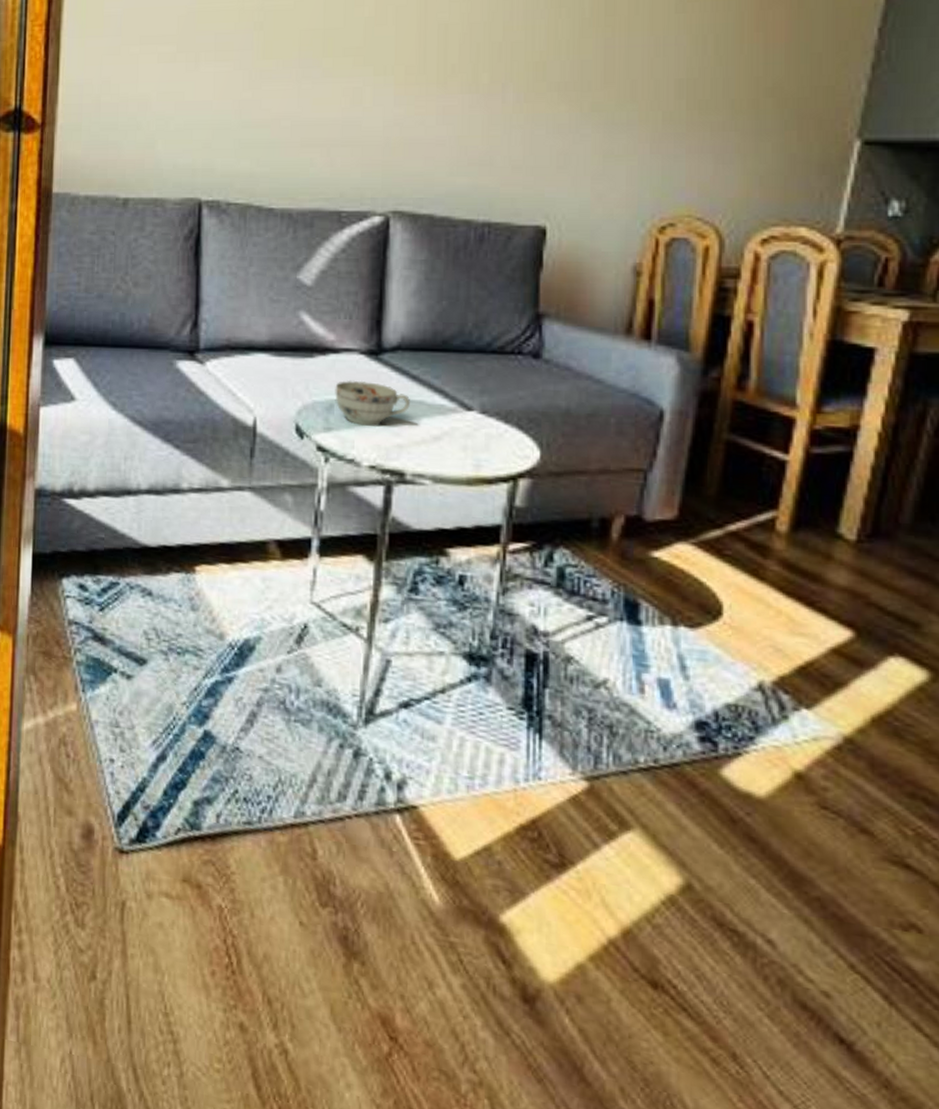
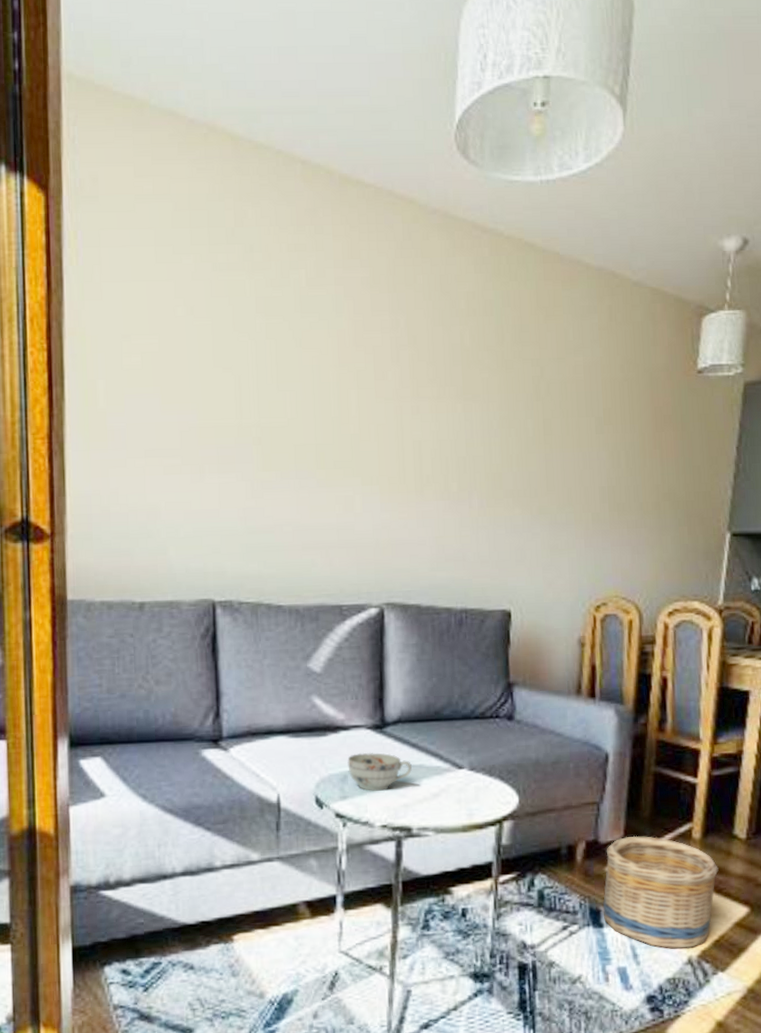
basket: none [642,517,812,672] -> present [602,835,719,949]

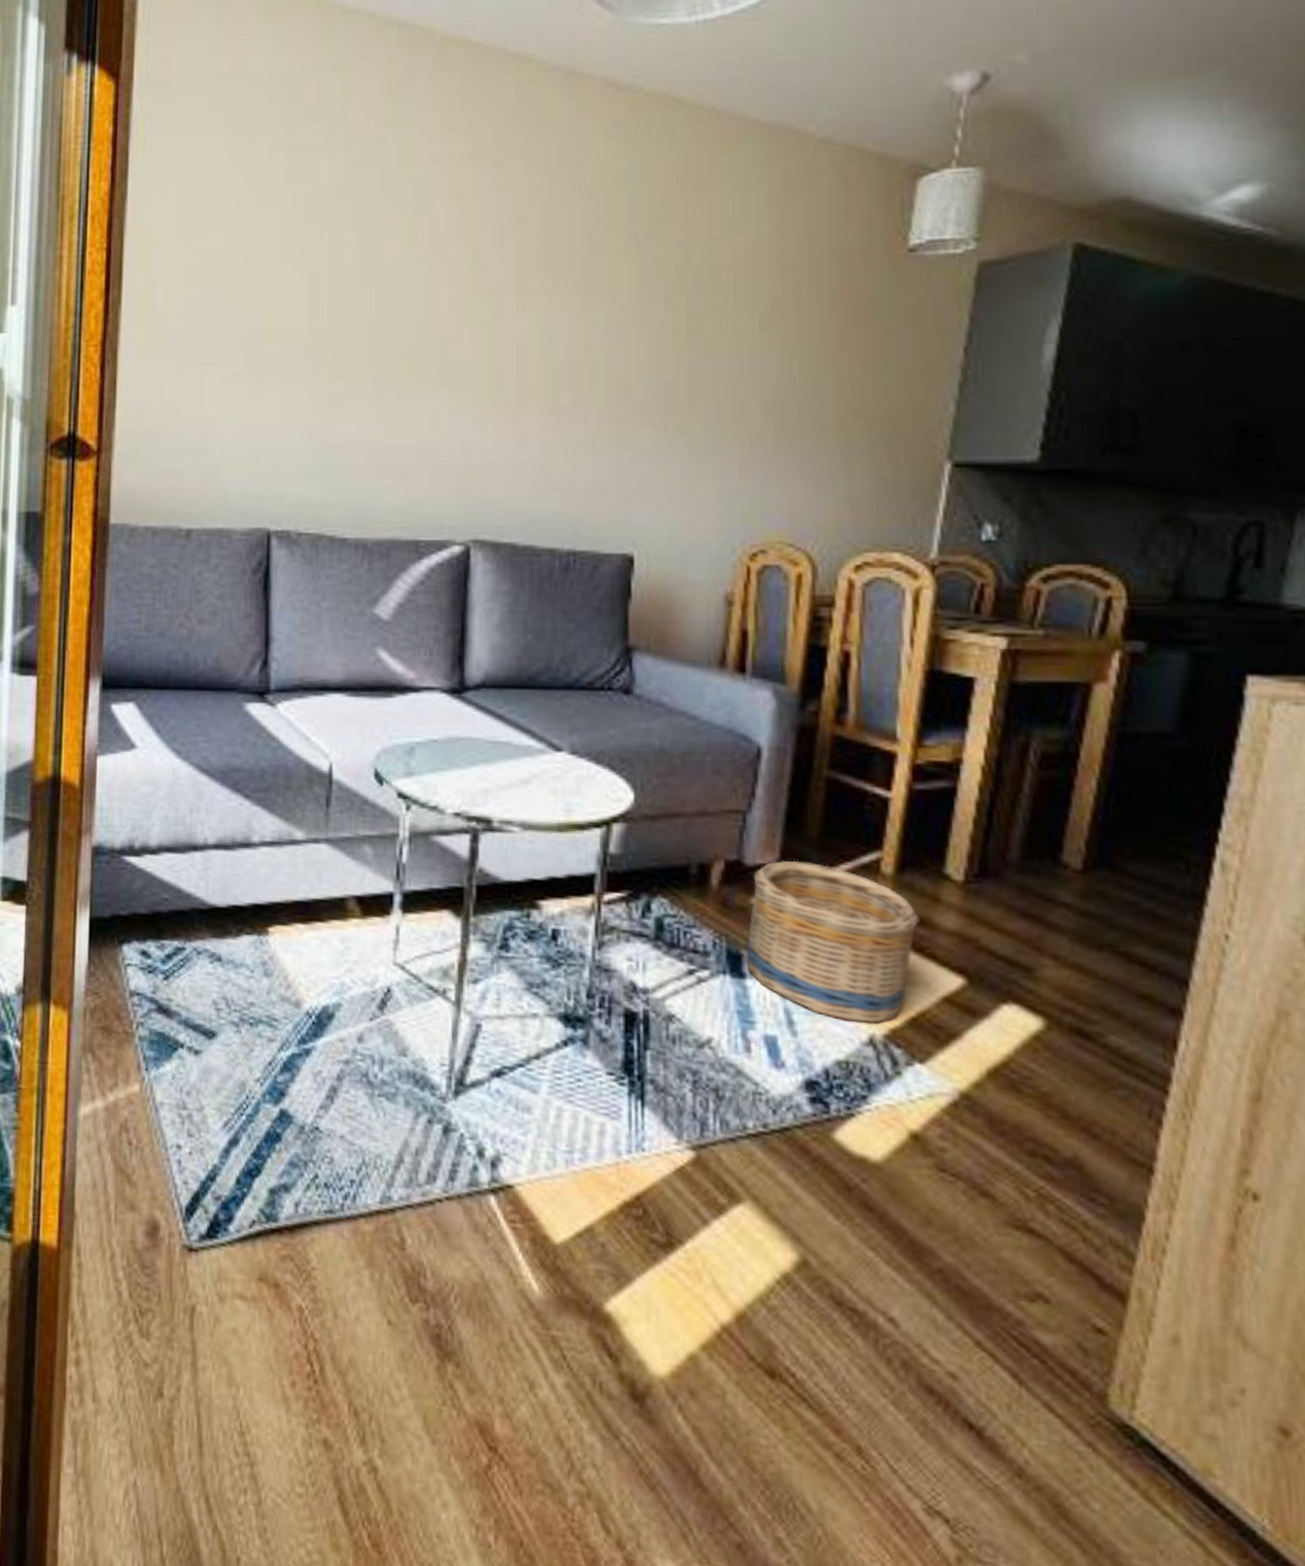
teacup: present [347,752,412,792] -> none [416,720,496,771]

